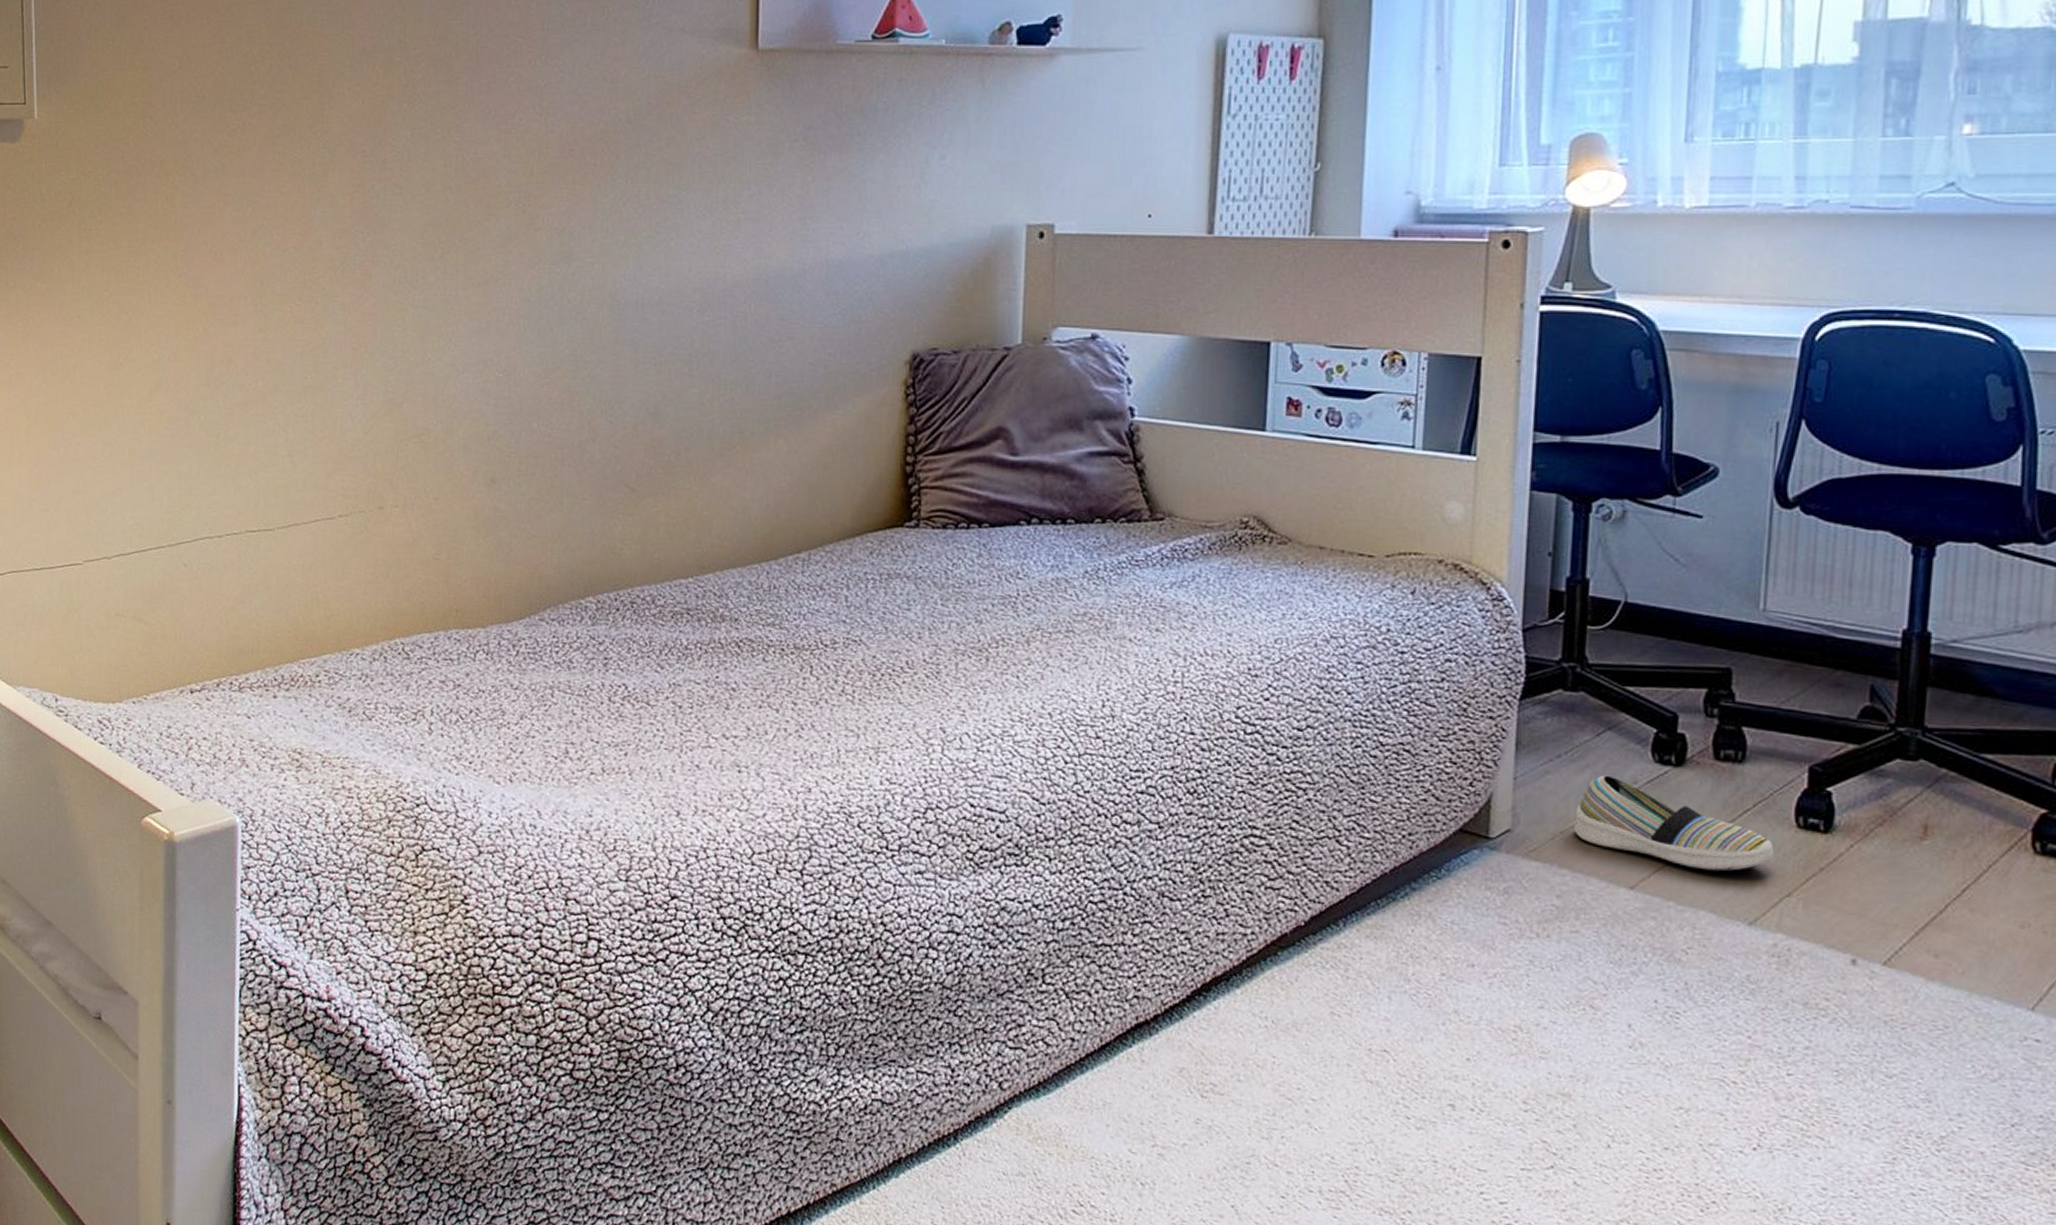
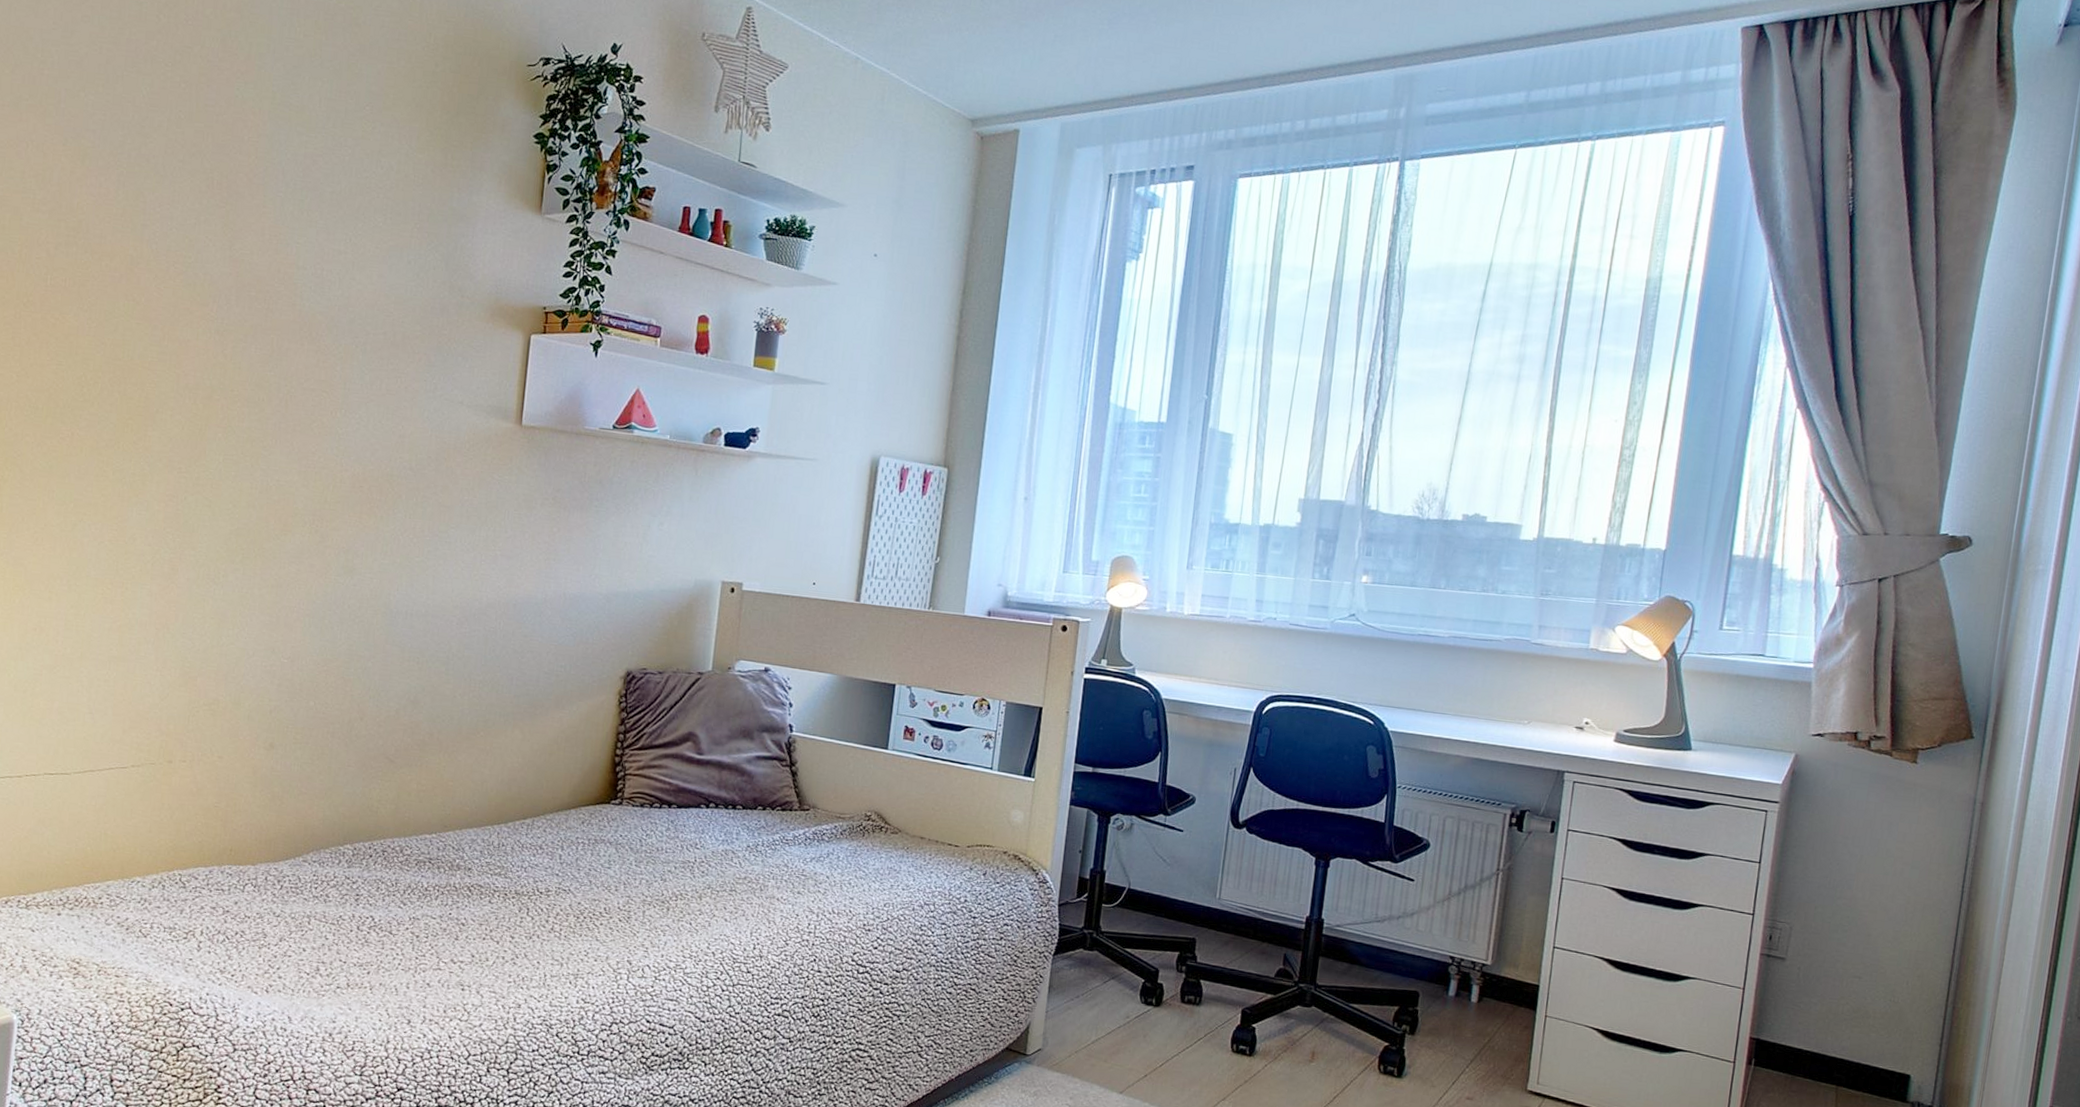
shoe: present [1574,775,1774,871] -> none [1085,1011,1216,1082]

